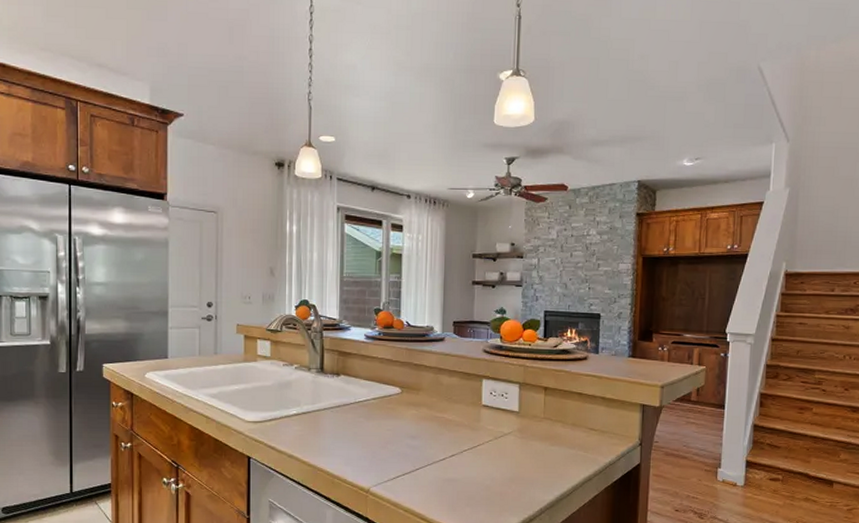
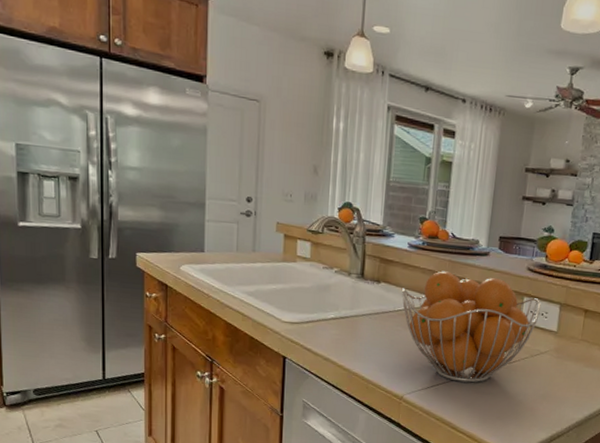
fruit basket: none [362,359,500,470] -> present [402,271,541,383]

